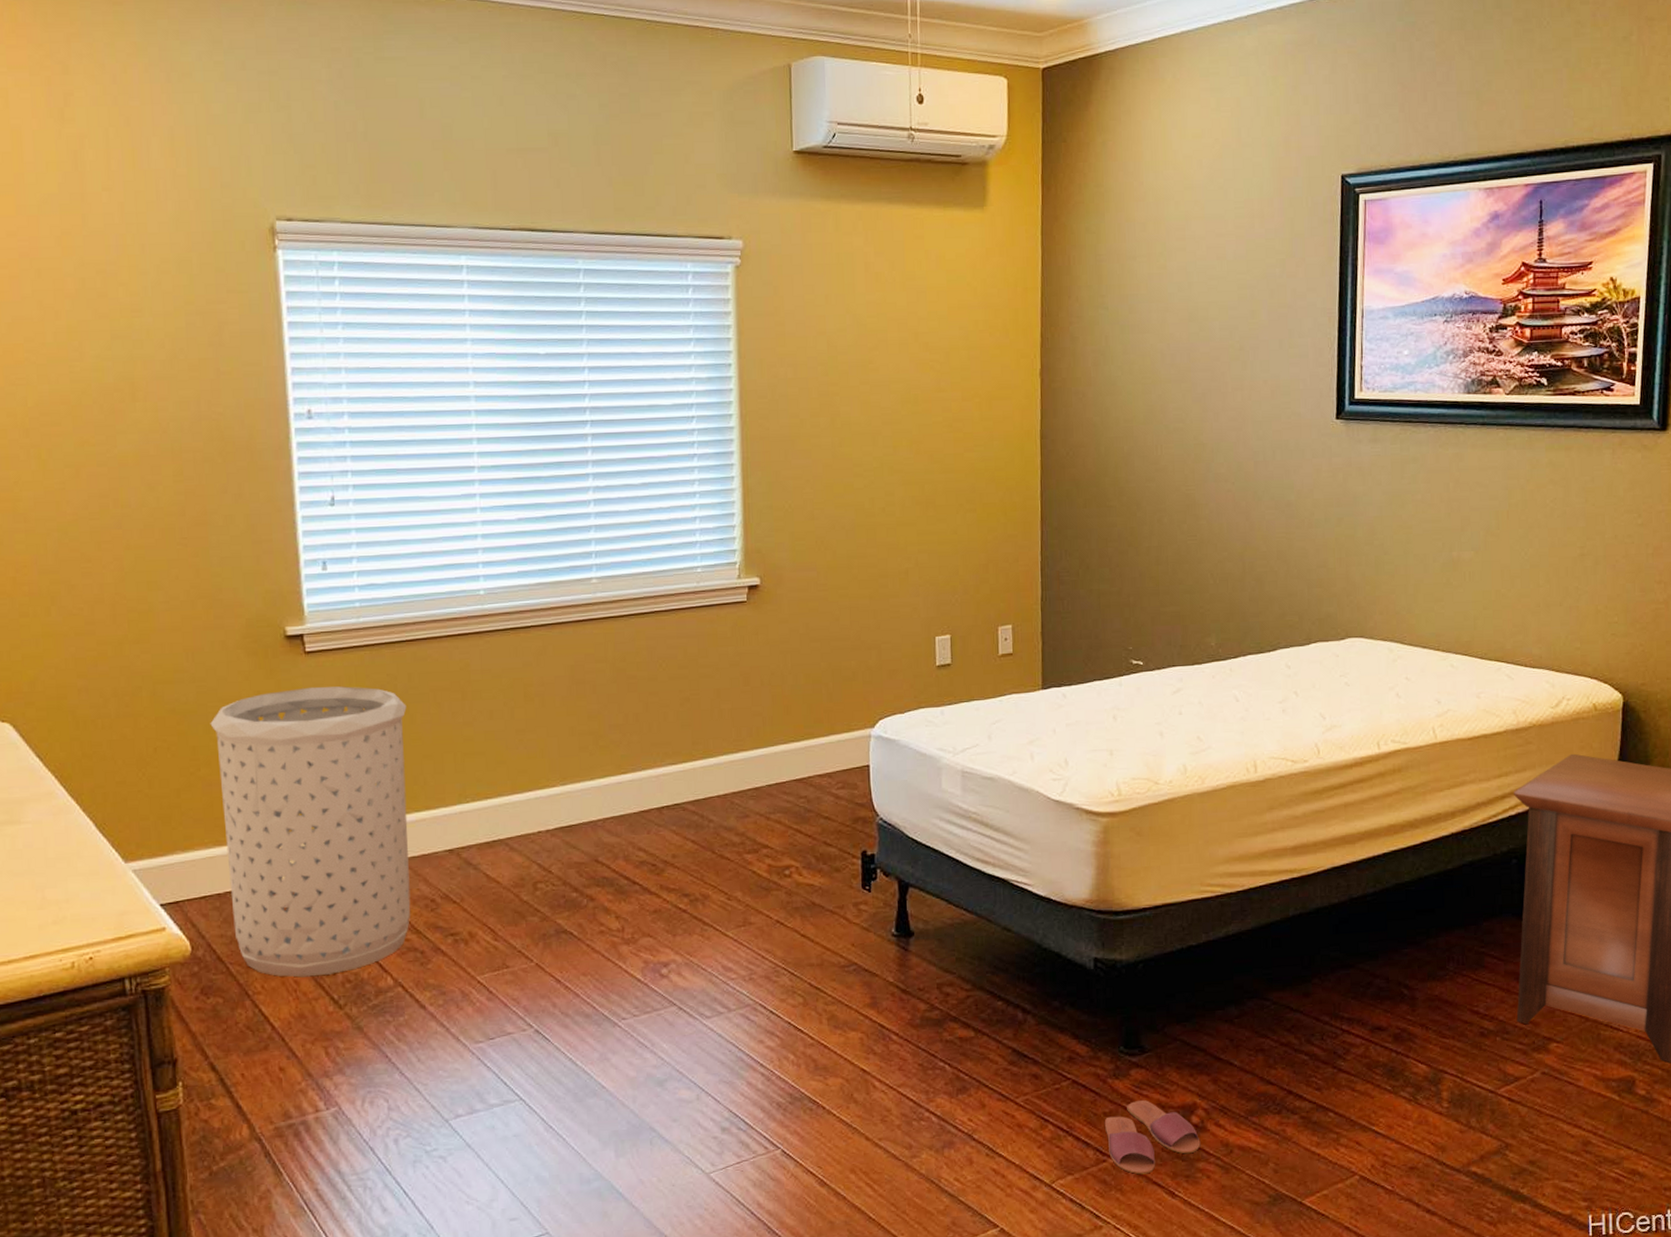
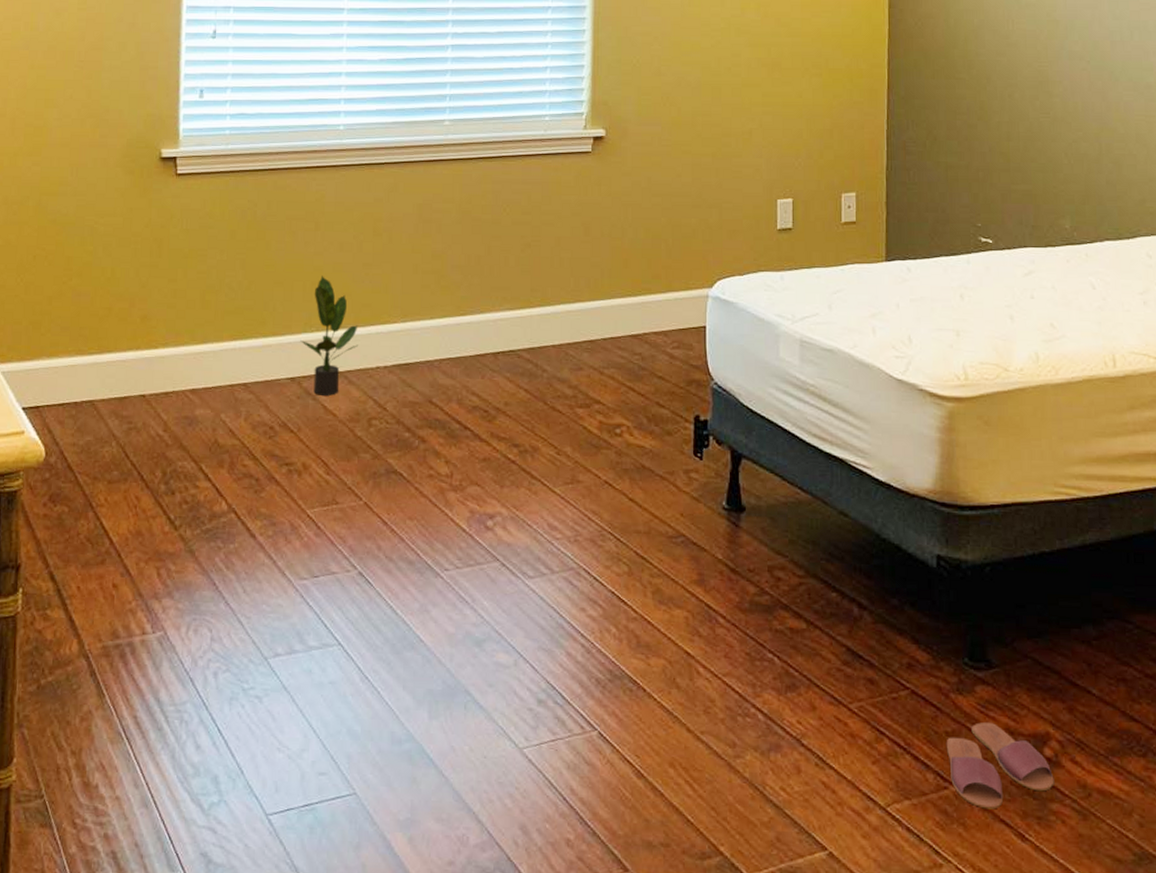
laundry basket: present [210,686,411,977] -> none [85,207,264,494]
potted plant: none [456,745,518,864] -> present [300,276,359,396]

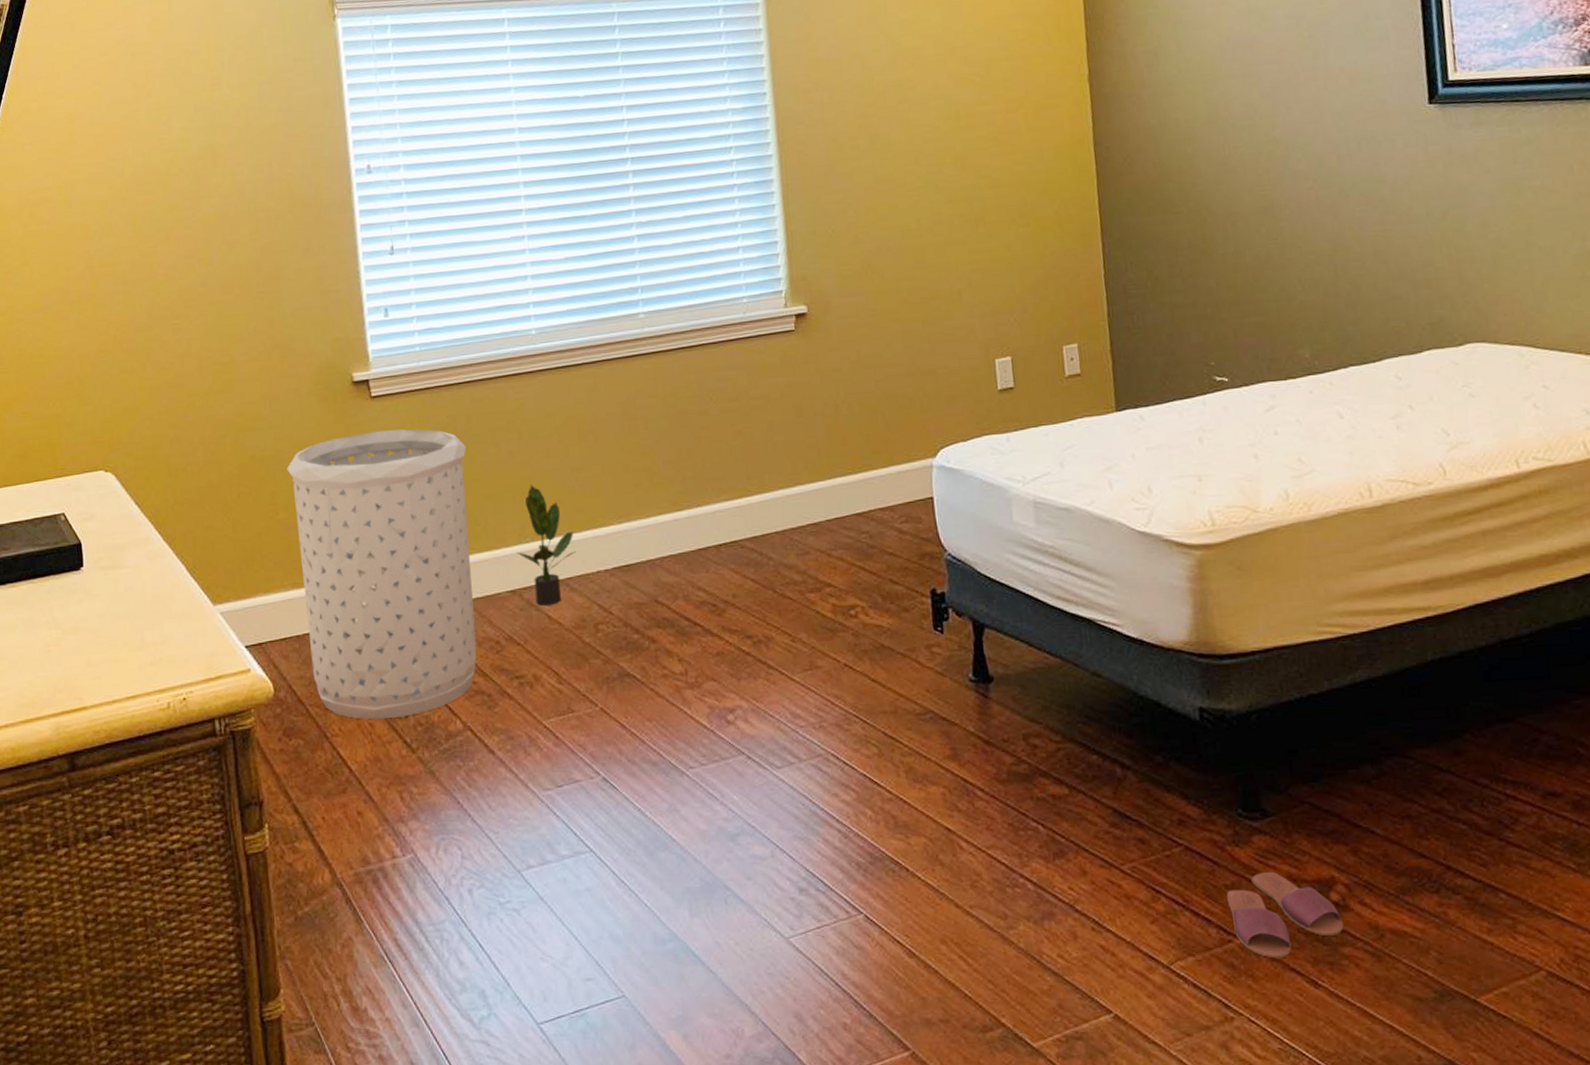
laundry basket: none [85,207,264,494] -> present [286,429,477,720]

